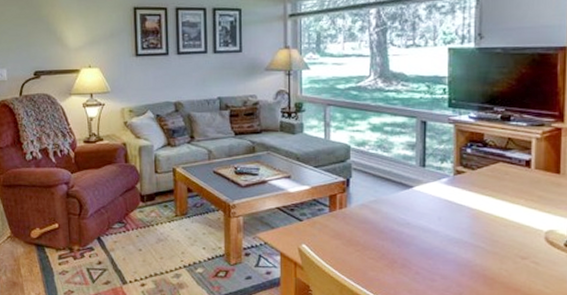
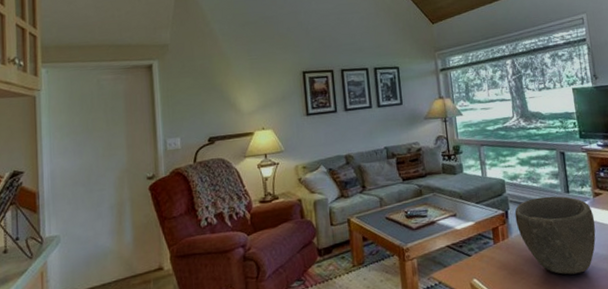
bowl: none [357,168,451,254] -> present [514,196,596,275]

